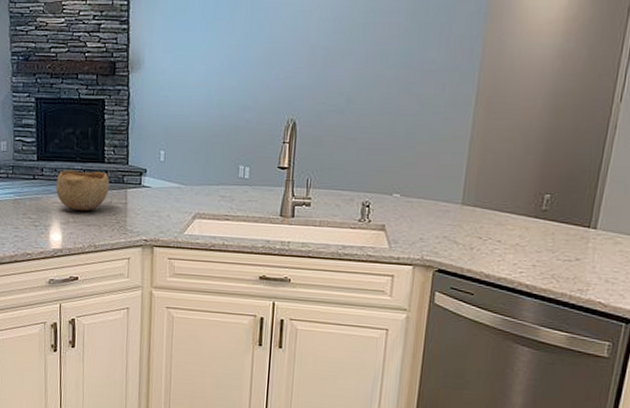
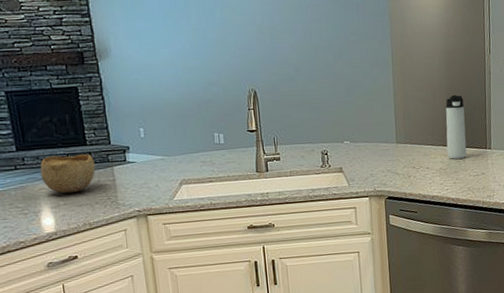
thermos bottle: none [530,152,568,236] -> present [445,95,467,159]

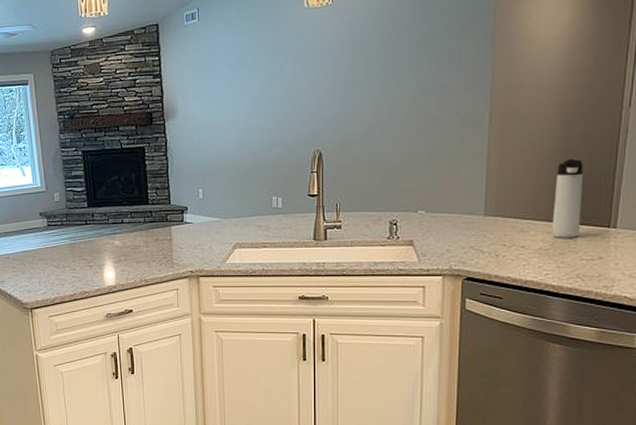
bowl: present [40,154,96,194] -> none [107,213,155,250]

